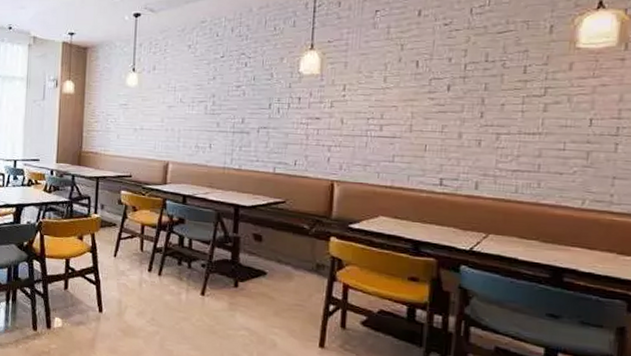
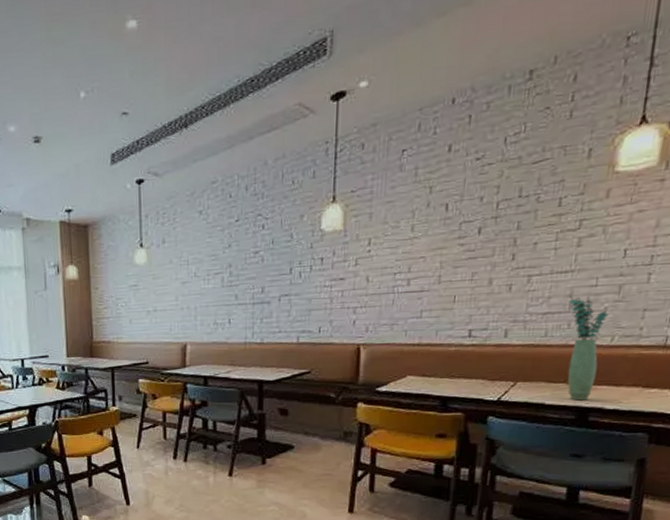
vase: none [538,156,579,261] -> present [567,295,609,401]

